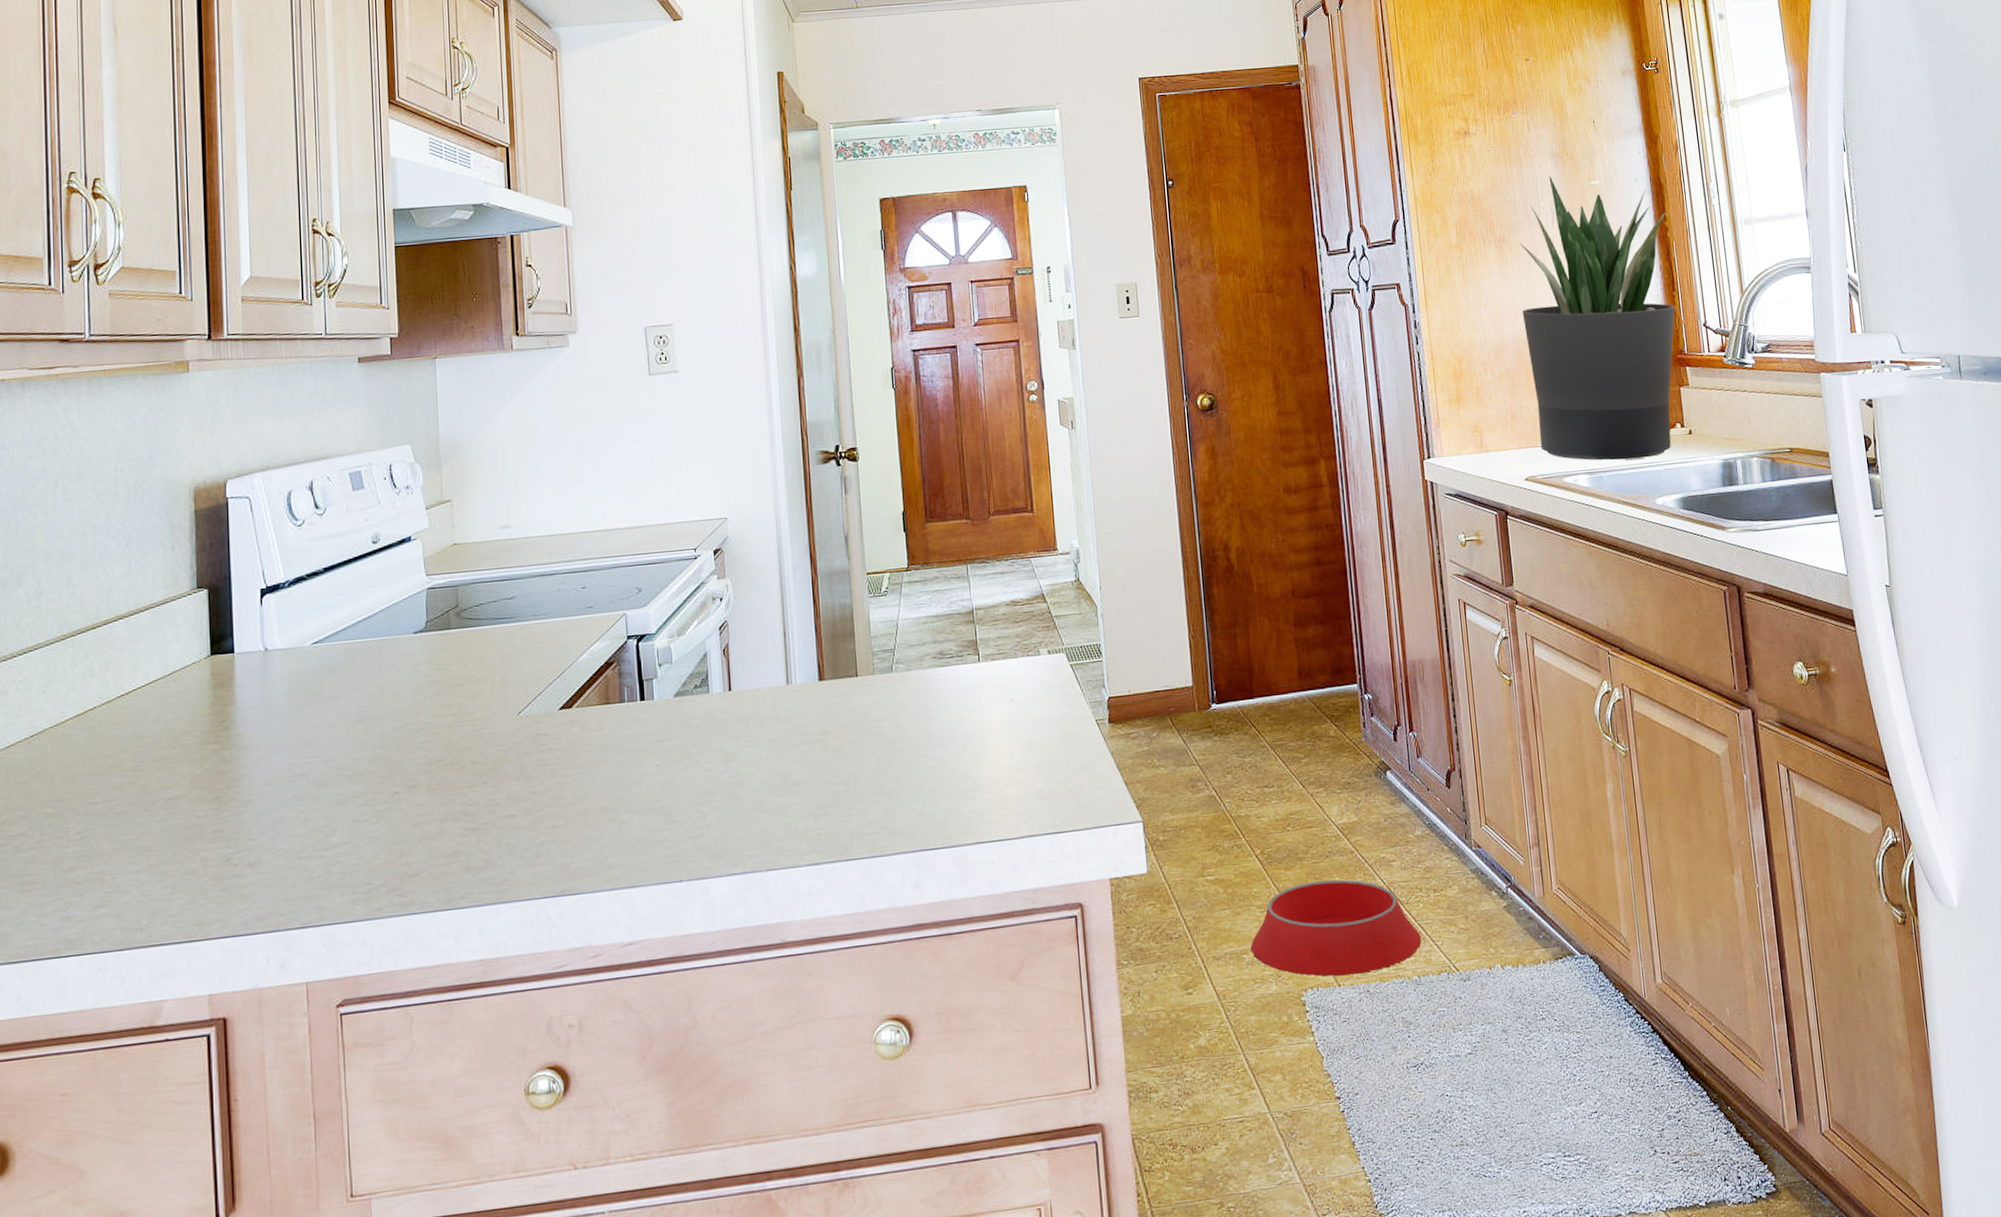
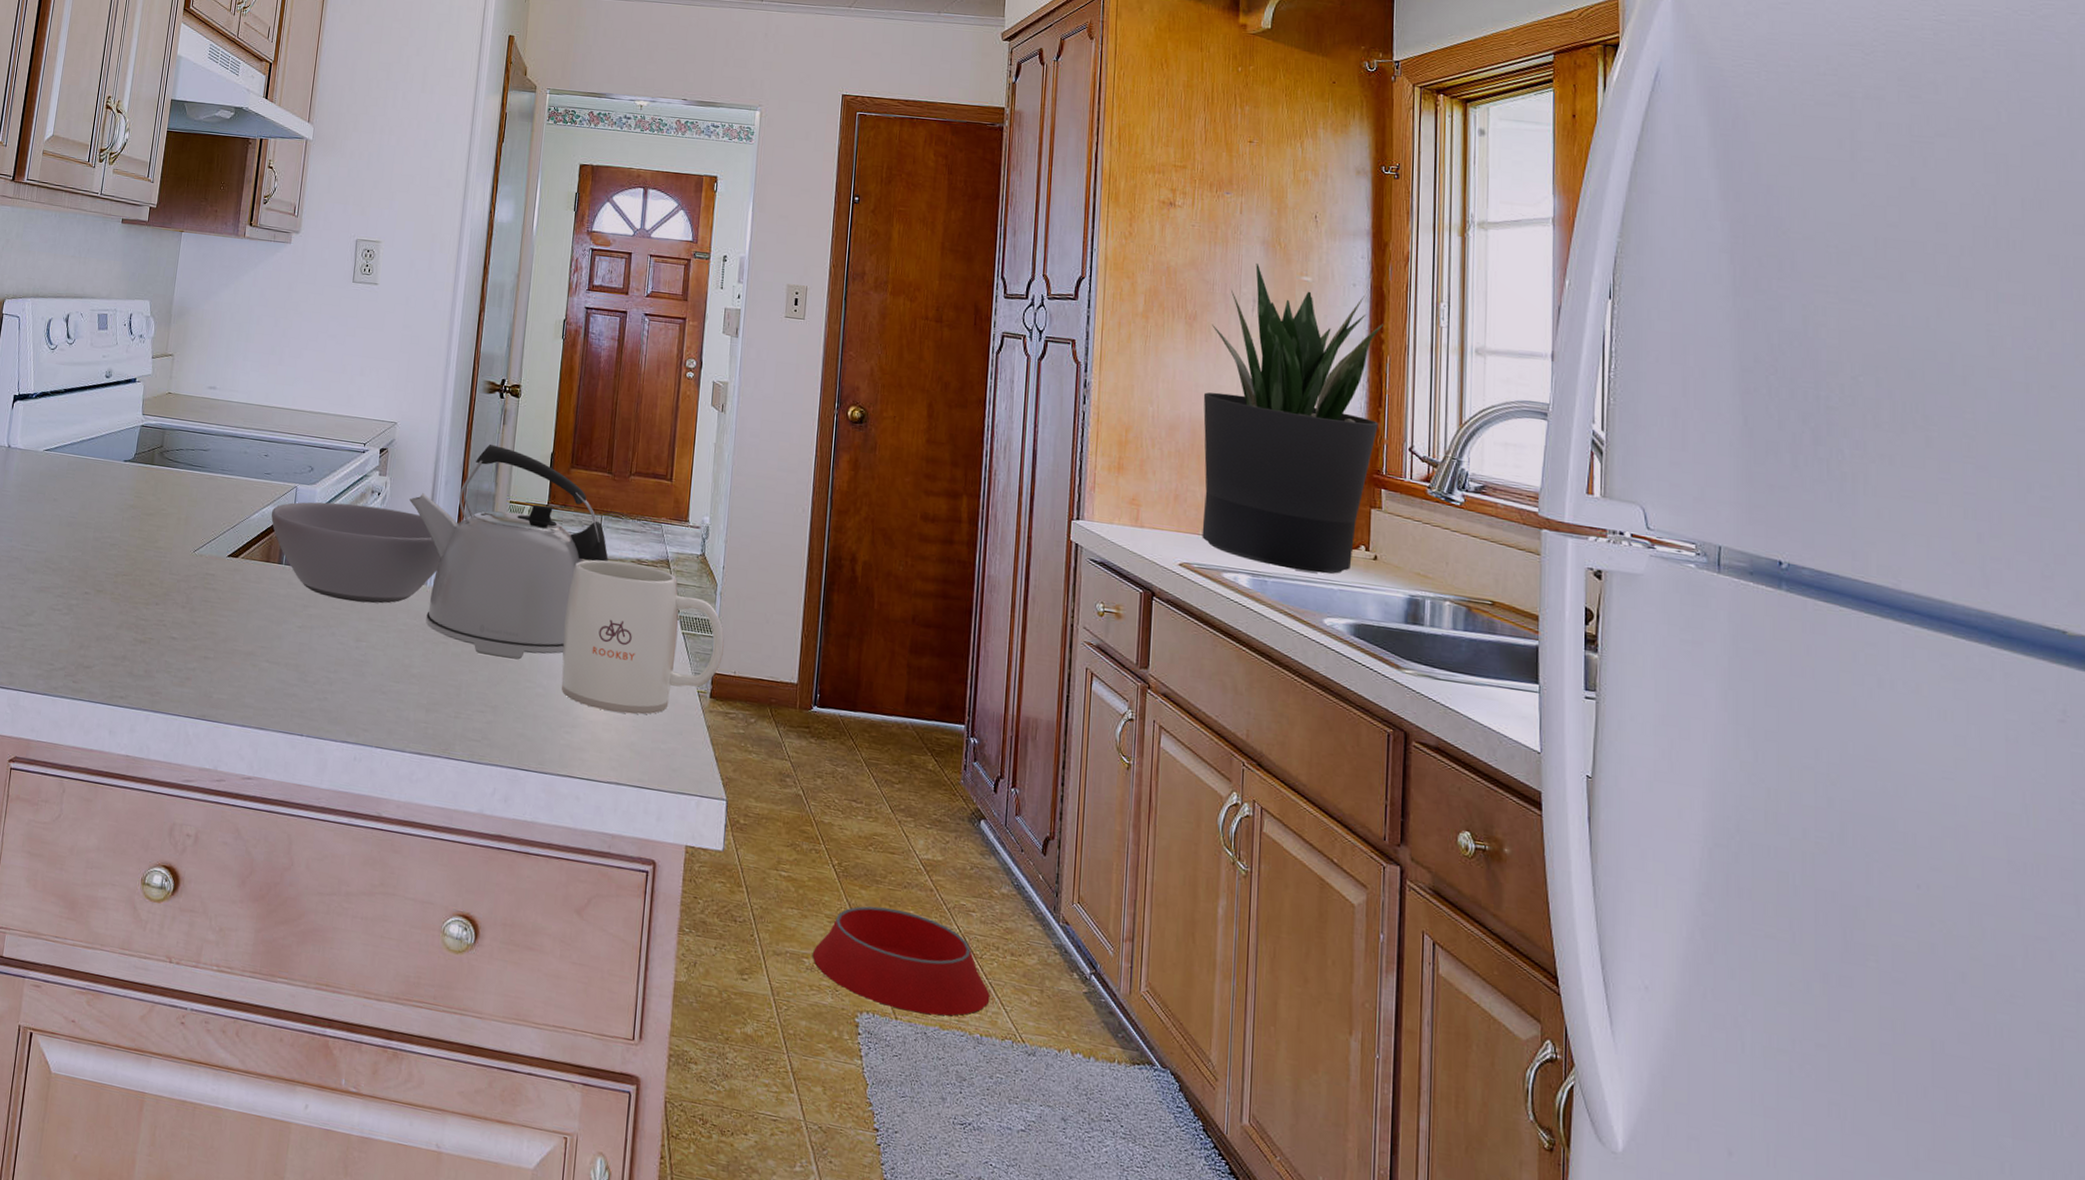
soup bowl: none [601,611,803,725] -> present [271,502,441,604]
kettle: none [756,517,981,742] -> present [409,444,609,660]
mug: none [945,605,1115,766] -> present [561,559,725,715]

